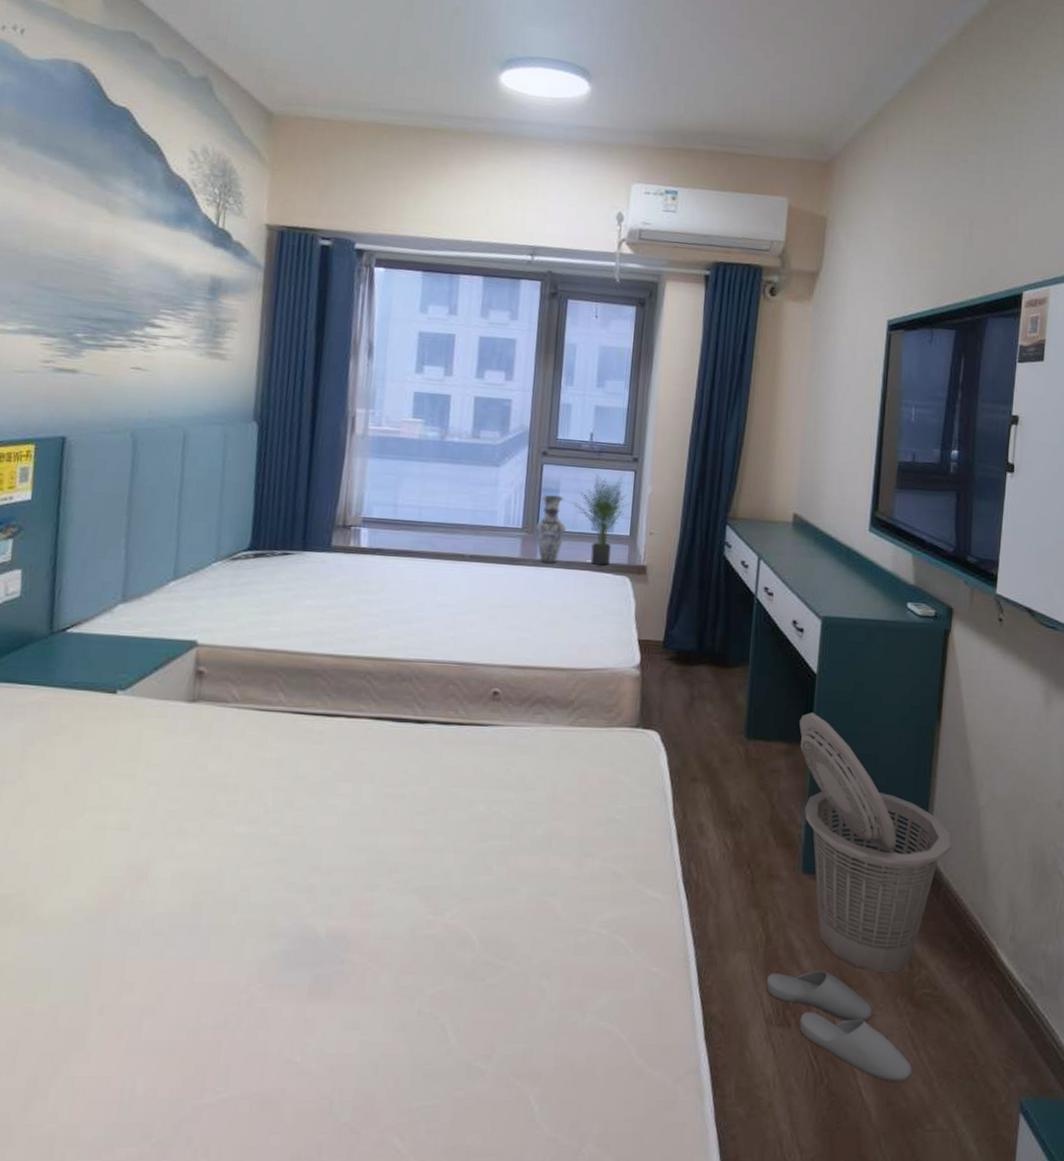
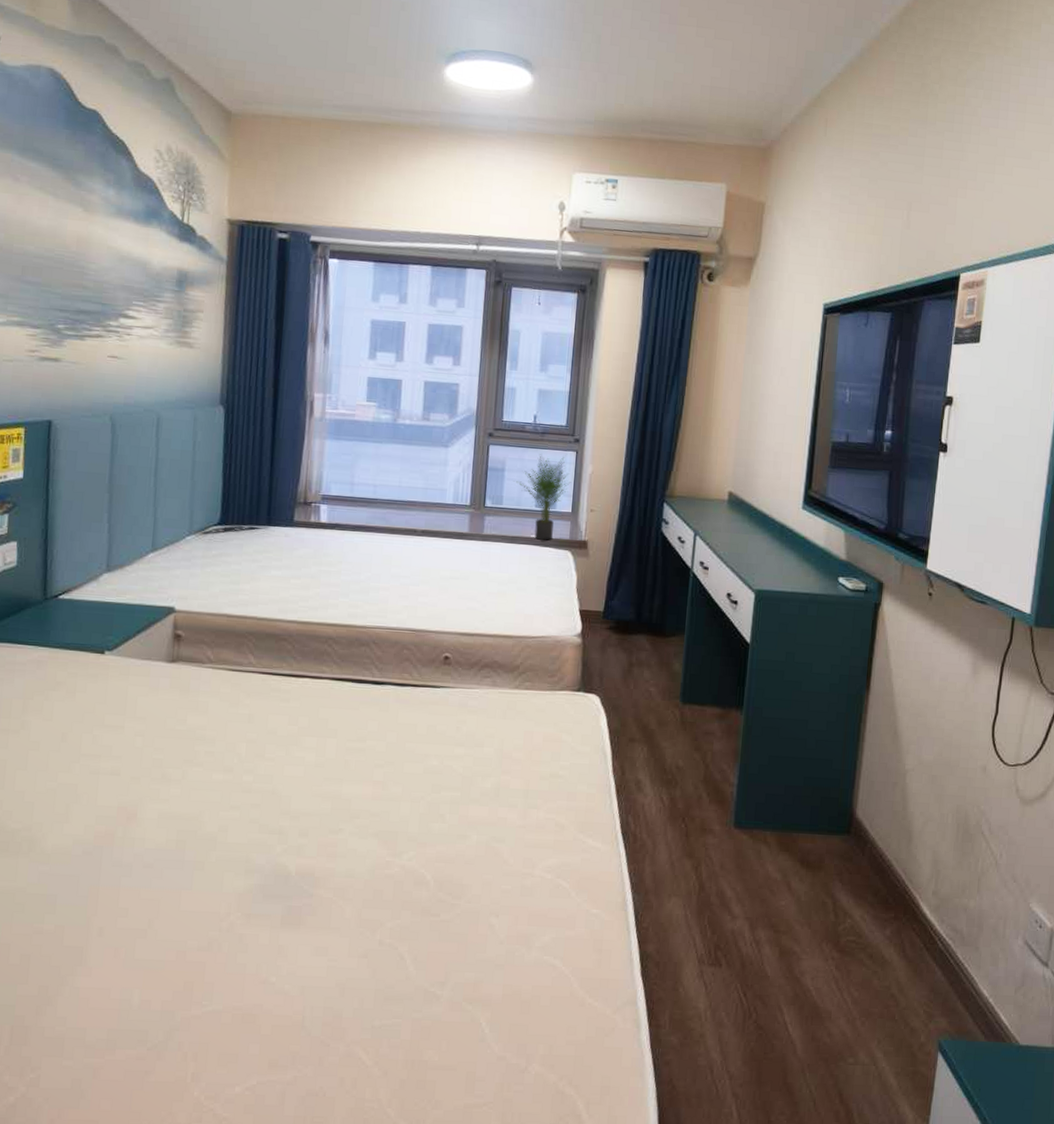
vase: present [534,494,566,564] -> none [481,473,512,539]
slippers: present [766,971,912,1082] -> none [699,917,836,1020]
laundry basket: present [799,712,951,972] -> none [732,680,877,920]

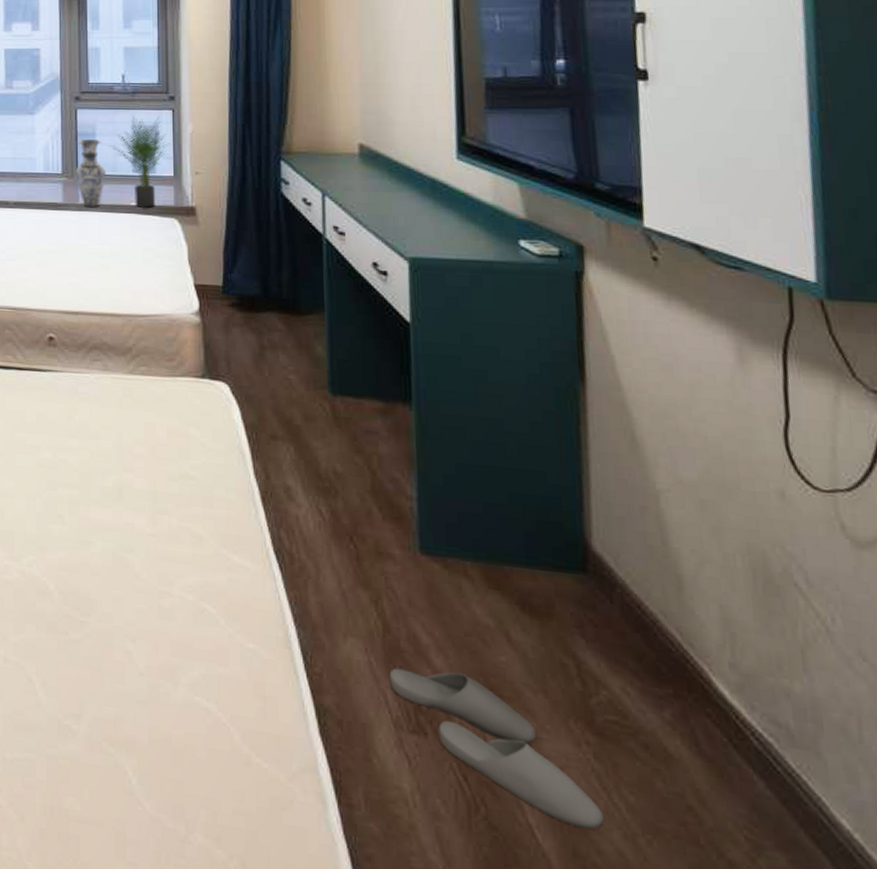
vase: none [481,473,512,539] -> present [74,138,107,208]
slippers: none [699,917,836,1020] -> present [389,668,604,830]

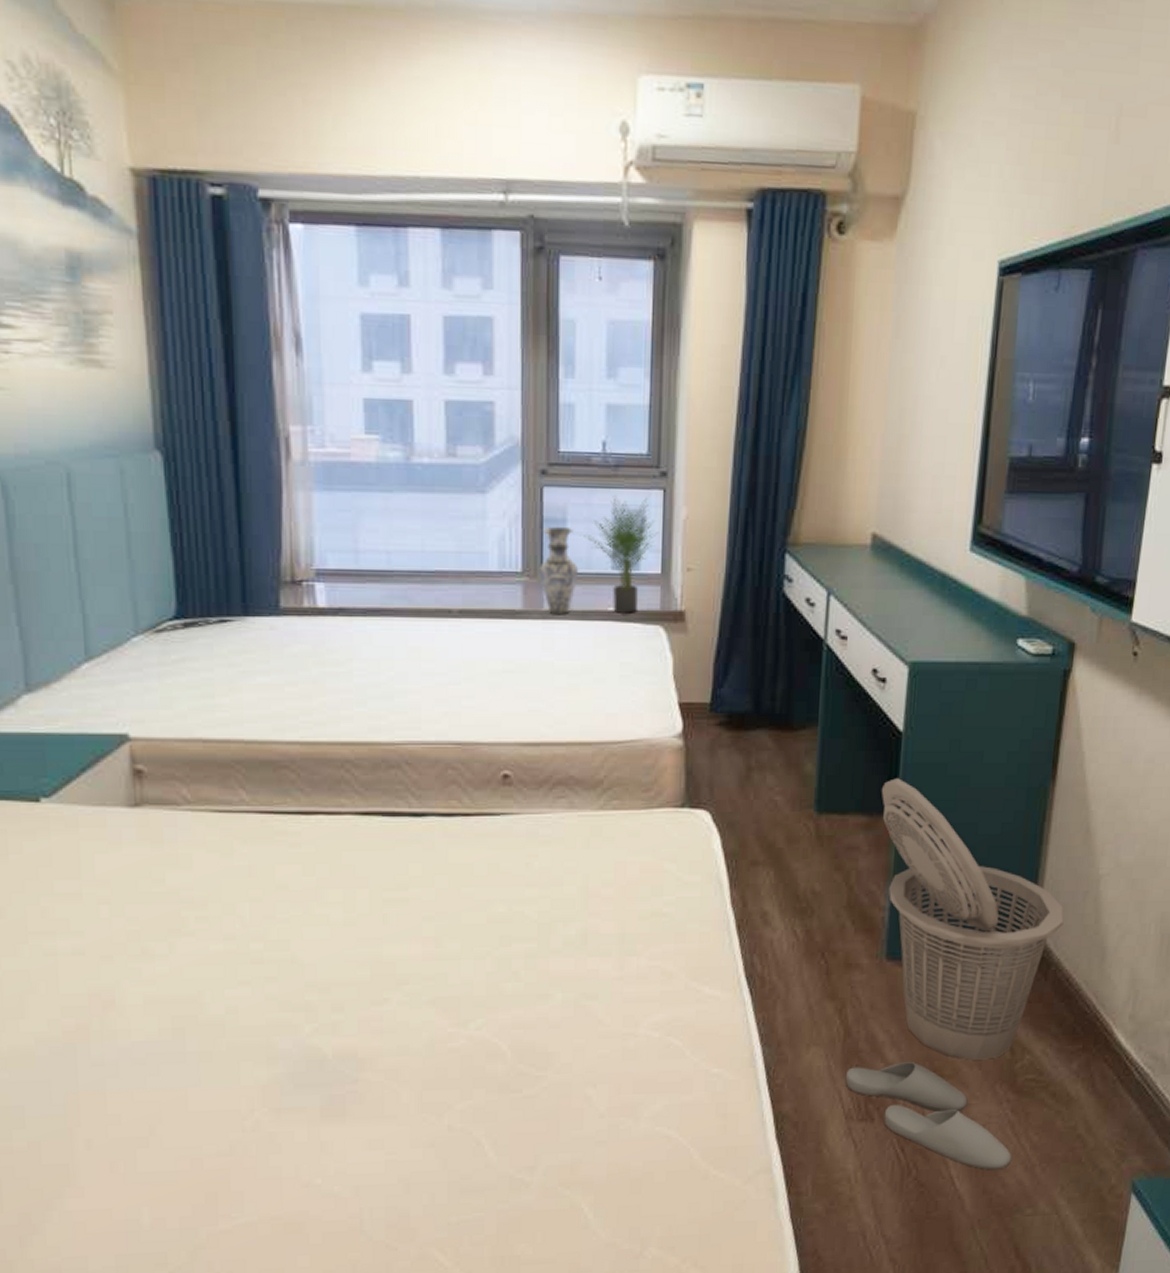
laundry basket: none [394,367,622,687] -> present [881,778,1064,1060]

